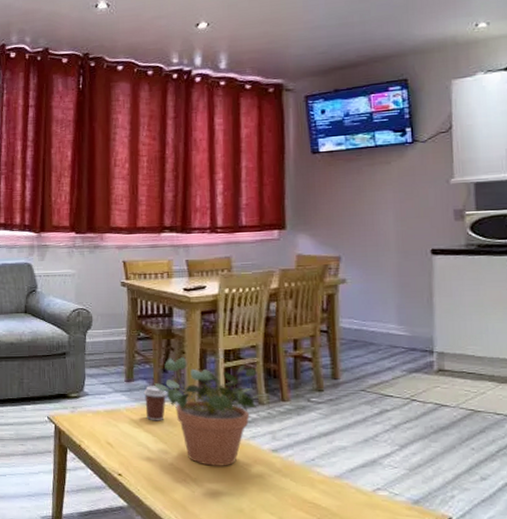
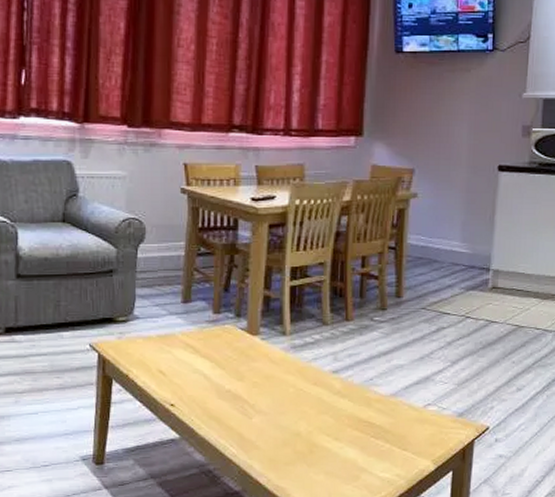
coffee cup: present [143,386,167,421] -> none [202,307,228,346]
potted plant: present [154,356,266,467] -> none [214,274,331,392]

